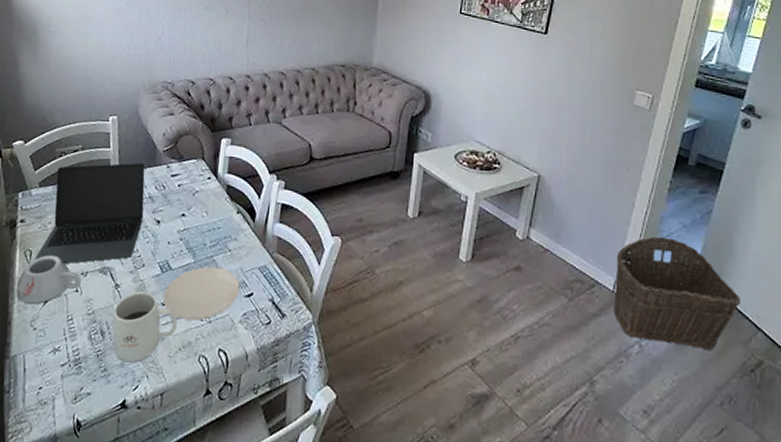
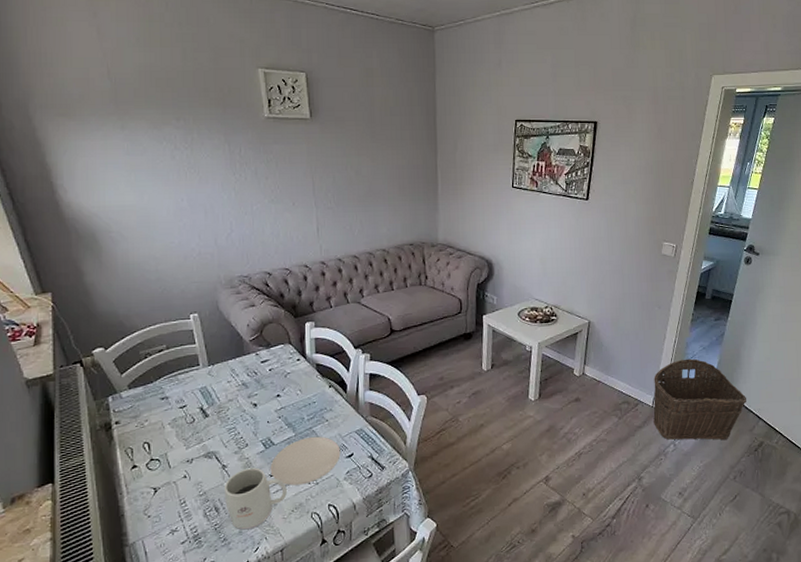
cup: present [16,255,81,305] -> none [122,449,188,496]
laptop: present [35,162,145,264] -> none [137,354,240,456]

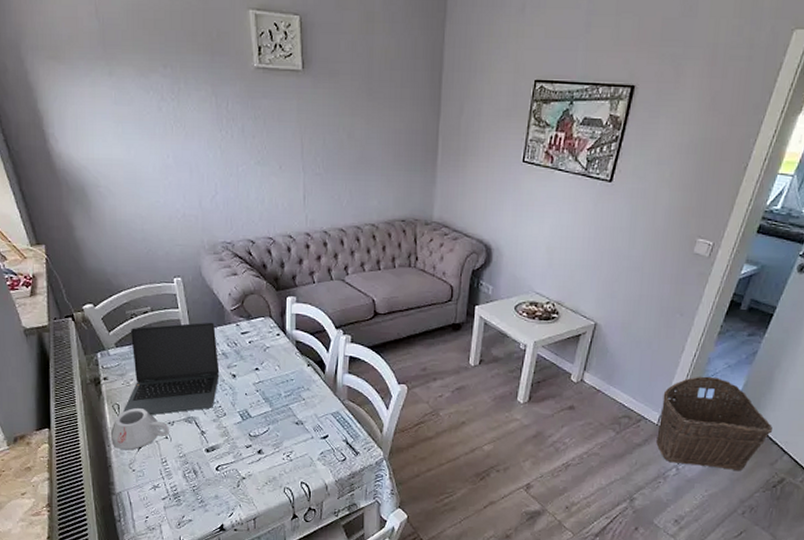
cup: none [122,449,188,496] -> present [110,408,169,451]
laptop: none [137,354,240,456] -> present [123,322,220,416]
mug: present [224,467,287,530] -> none [202,437,261,495]
plate: present [270,436,341,486] -> none [246,413,316,460]

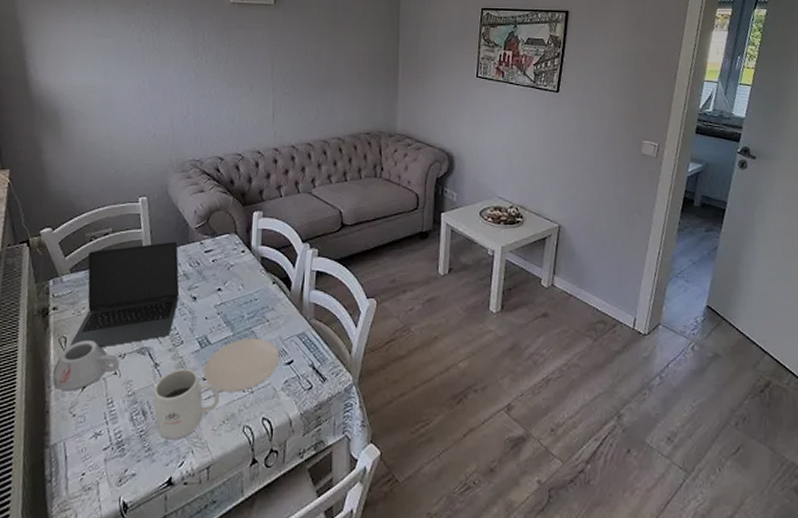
mug: none [202,437,261,495] -> present [153,369,220,440]
plate: none [246,413,316,460] -> present [204,338,280,392]
wicker basket: present [656,376,772,472] -> none [634,274,748,377]

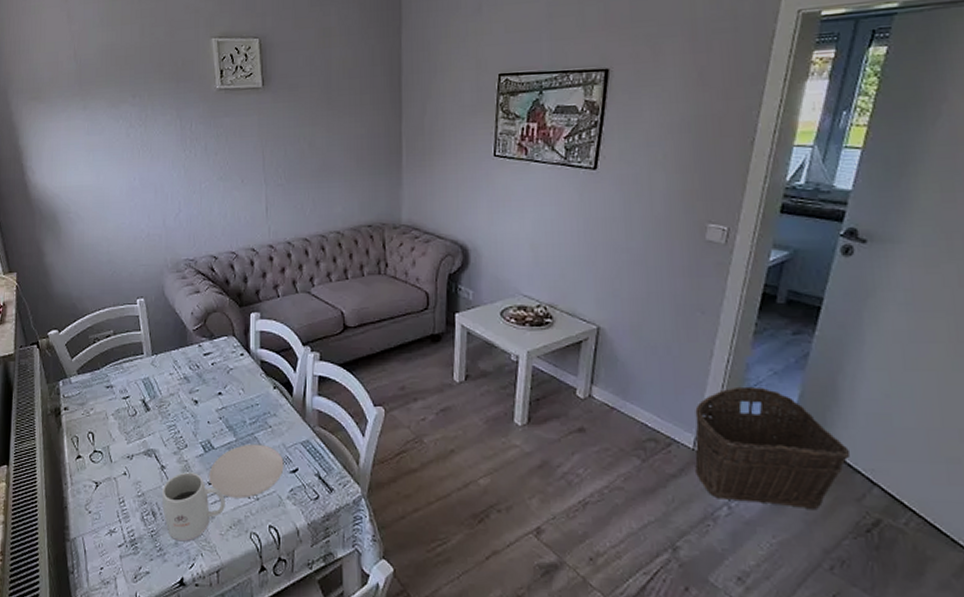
cup: present [52,341,119,391] -> none [68,441,128,489]
laptop: present [70,241,180,348] -> none [82,343,181,449]
wicker basket: none [634,274,748,377] -> present [695,386,850,511]

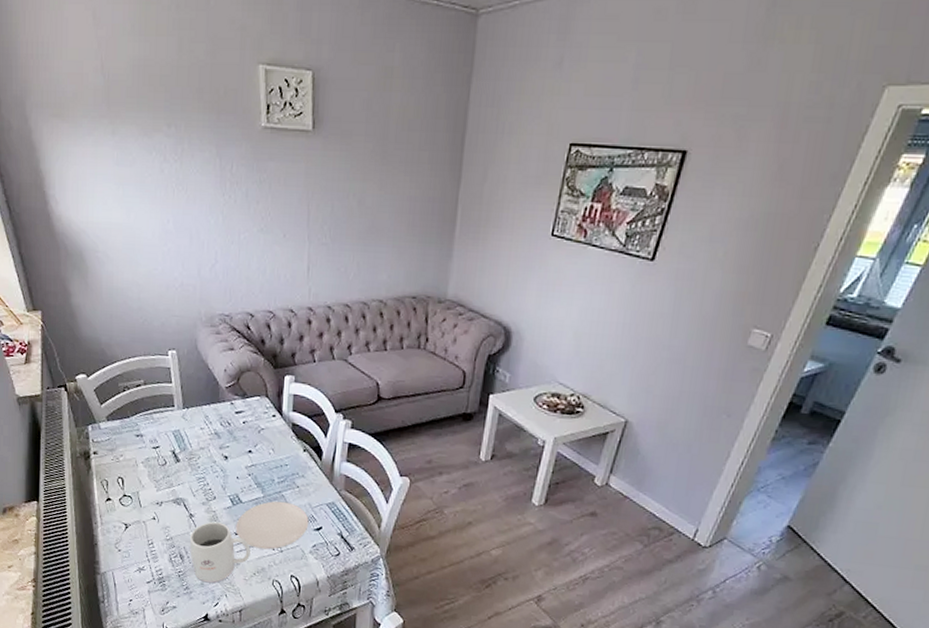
wicker basket: present [695,386,850,511] -> none [690,487,832,600]

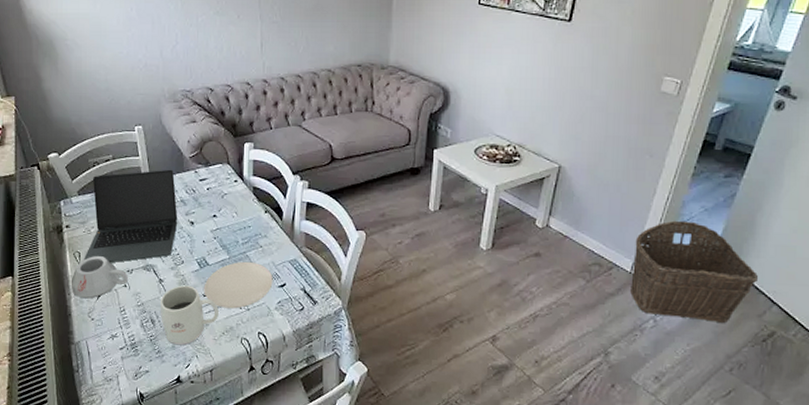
cup: none [97,485,157,530] -> present [71,256,128,299]
laptop: none [112,398,211,494] -> present [84,169,178,263]
wicker basket: none [690,487,832,600] -> present [630,220,758,324]

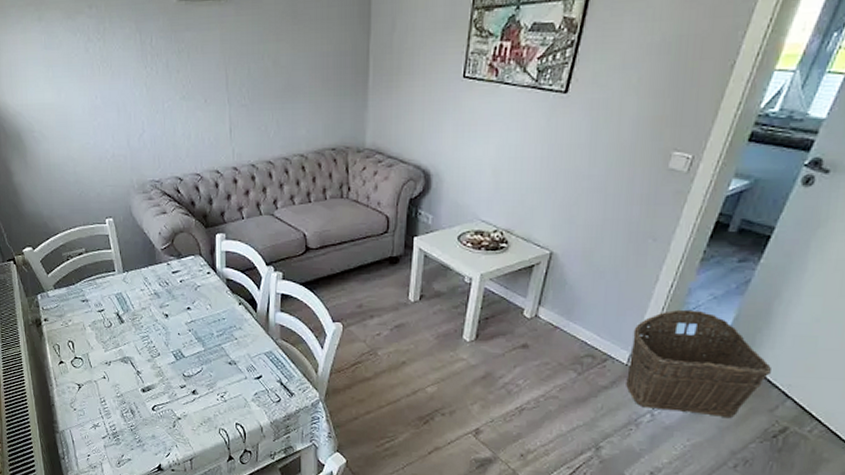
cup: present [71,256,128,299] -> none [52,348,106,390]
laptop: present [84,169,178,263] -> none [63,262,153,356]
mug: present [160,285,219,346] -> none [138,377,196,435]
plate: present [204,261,273,309] -> none [180,353,249,400]

